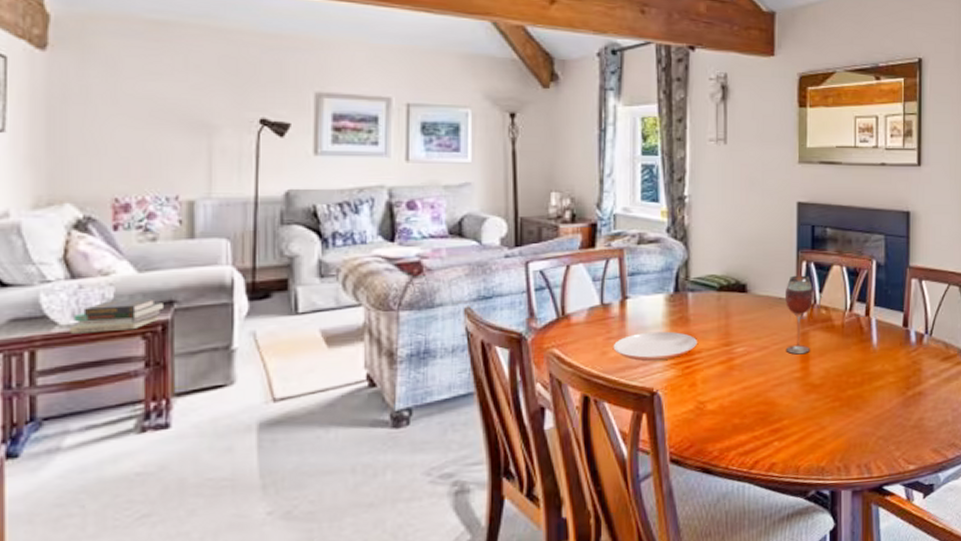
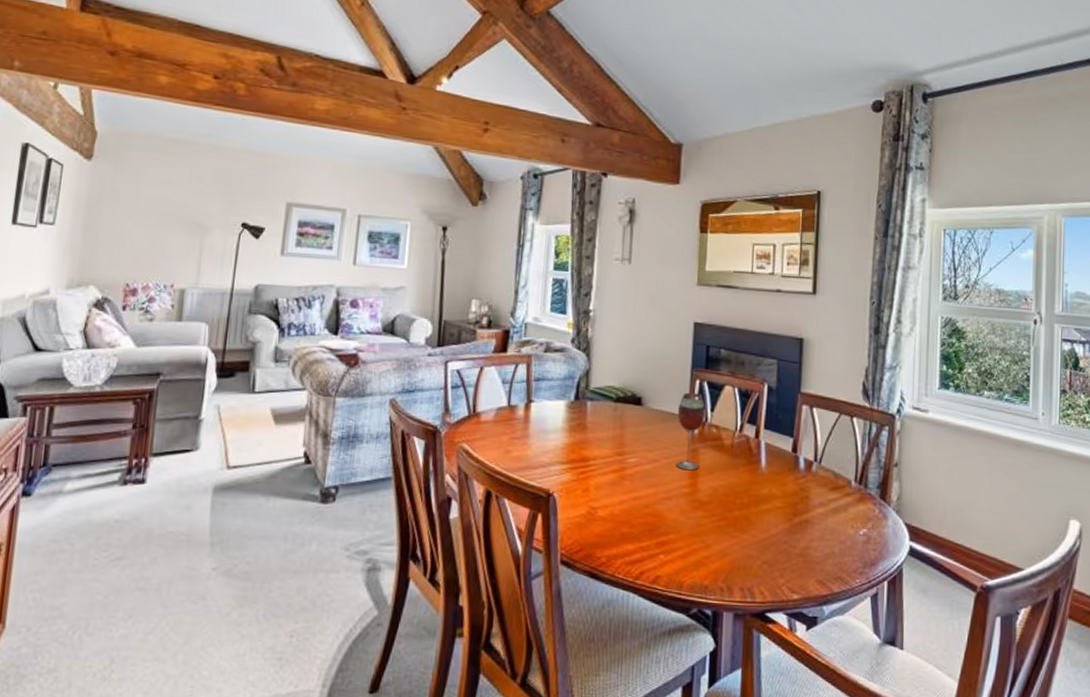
books: present [70,298,163,334] -> none [81,369,152,396]
plate: present [613,331,697,361] -> none [516,435,593,463]

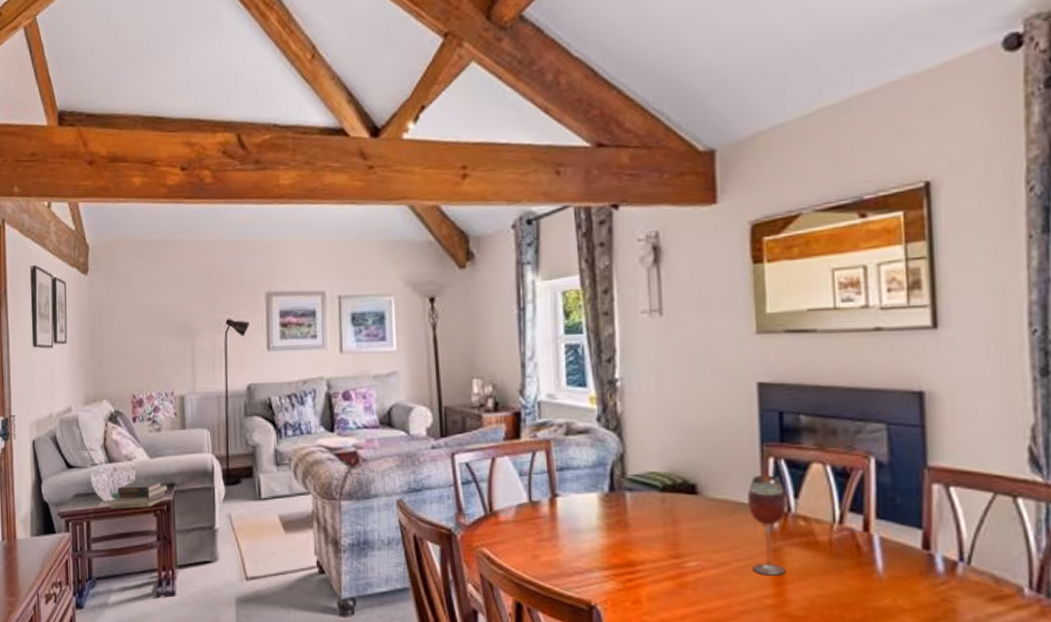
books: none [81,369,152,396] -> present [109,481,167,509]

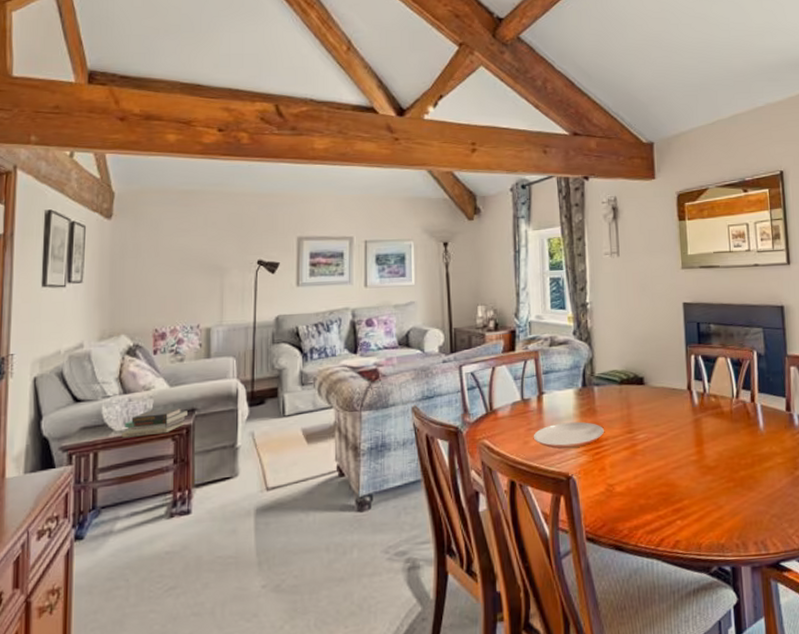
plate: none [544,535,639,569] -> present [533,421,604,449]
wineglass: present [746,475,788,576] -> none [677,367,704,440]

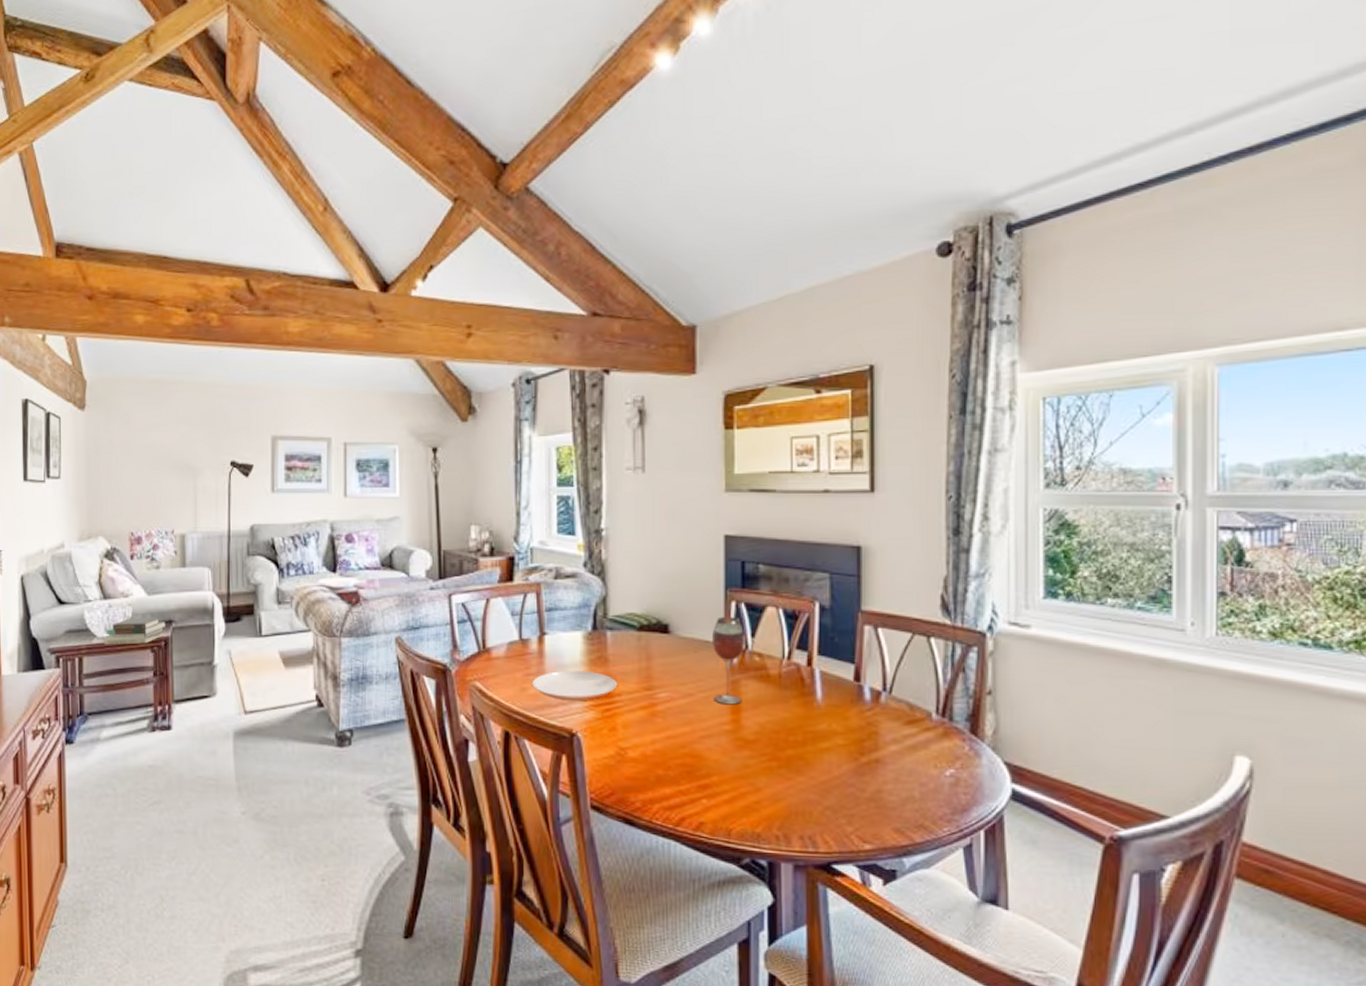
wineglass: none [677,367,704,440] -> present [711,616,745,705]

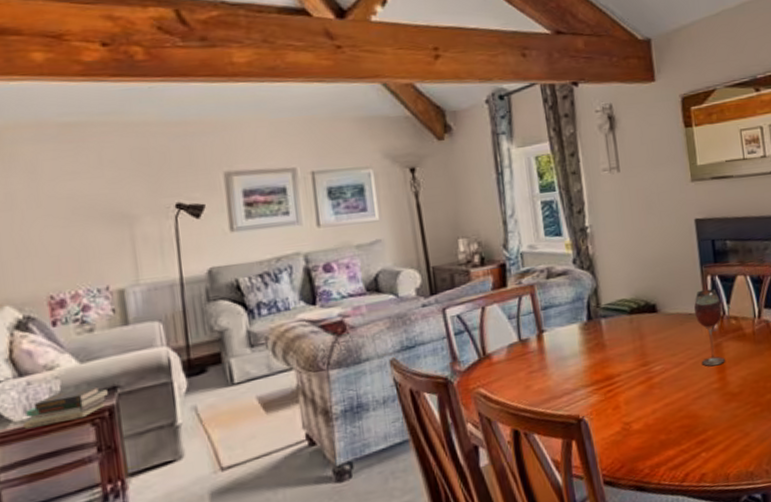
plate: present [532,670,617,700] -> none [535,358,616,391]

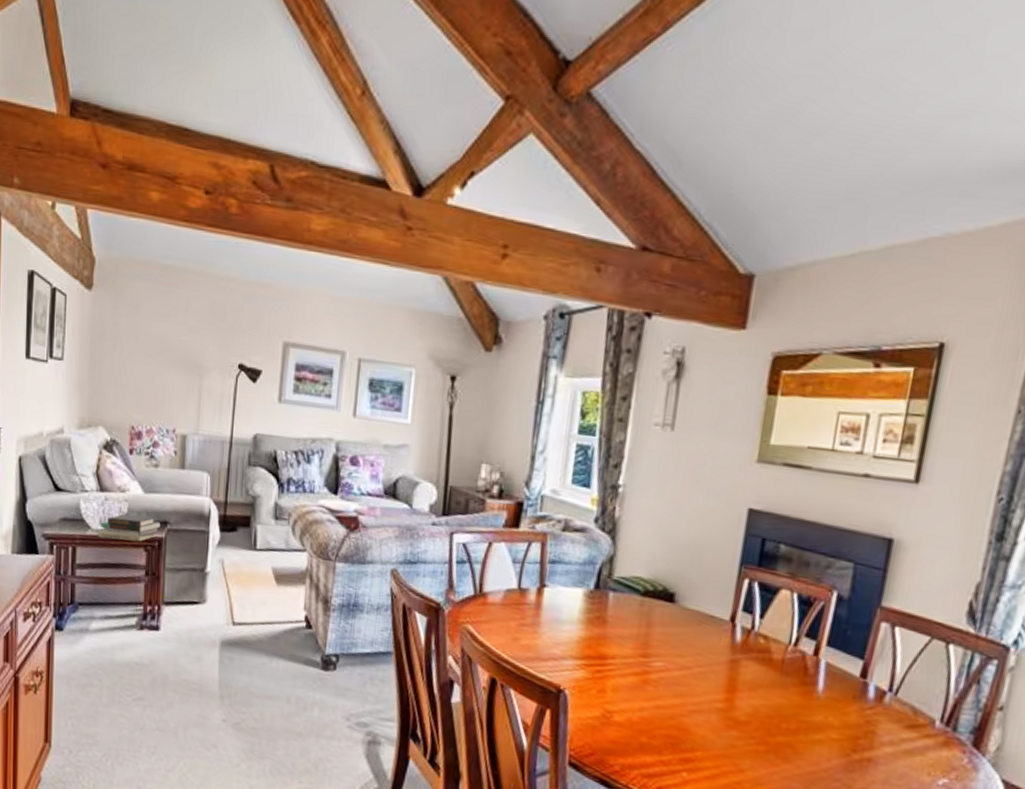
wineglass: present [693,289,725,367] -> none [711,592,754,684]

